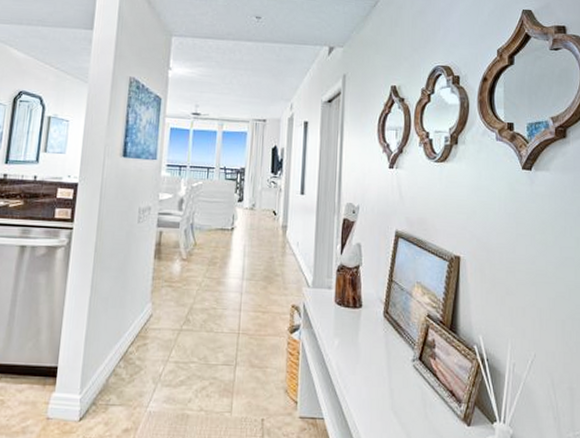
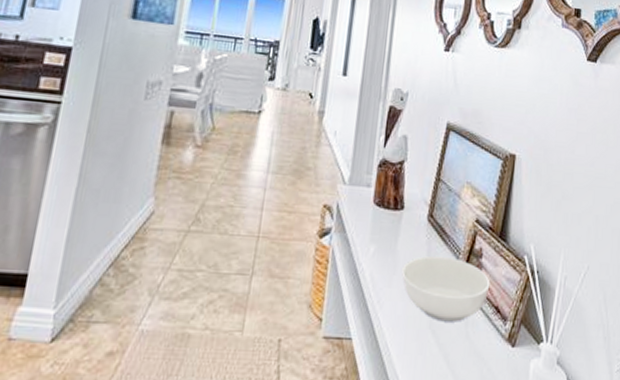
bowl: none [364,347,444,405] -> present [402,255,491,322]

